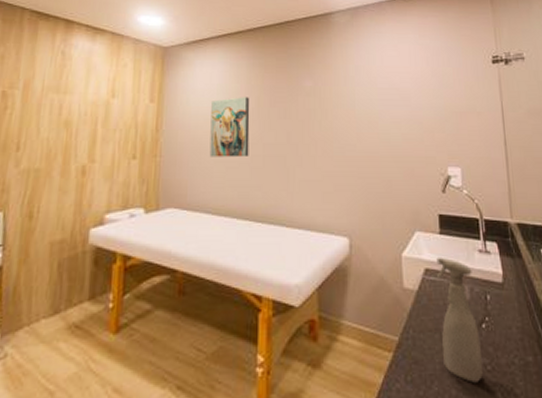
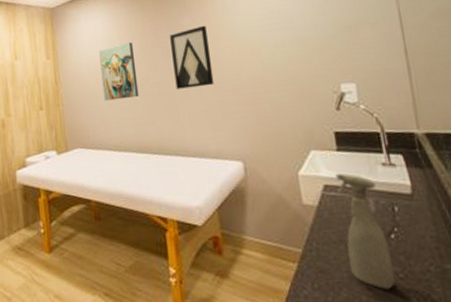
wall art: none [288,90,329,154] -> present [169,25,214,89]

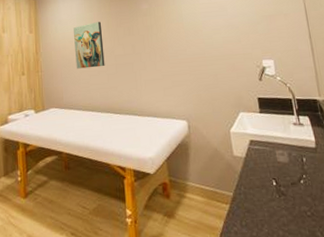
wall art: present [169,25,214,89] -> none [130,10,166,61]
spray bottle: present [335,172,396,289] -> none [259,130,305,225]

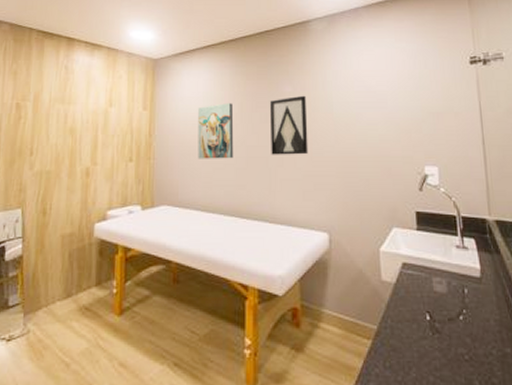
wall art: none [130,10,166,61] -> present [269,95,309,155]

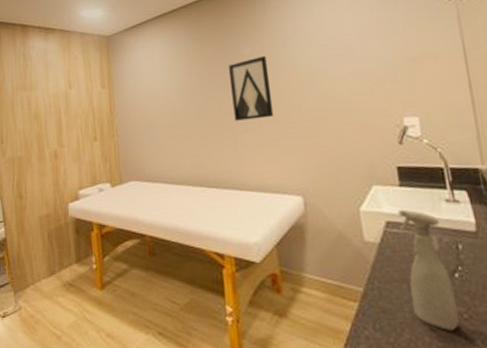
wall art: present [198,103,234,159] -> none [156,72,197,132]
spray bottle: none [414,252,461,371] -> present [398,209,460,331]

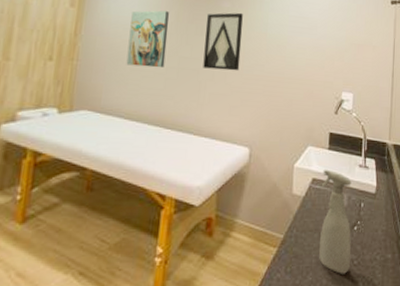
wall art: none [156,72,197,132] -> present [126,10,169,68]

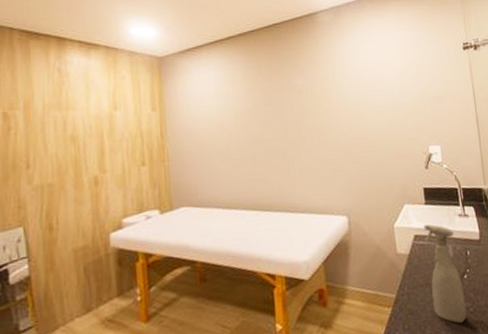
wall art: present [126,10,169,68] -> none [211,99,251,157]
wall art: present [203,12,243,71] -> none [282,86,324,147]

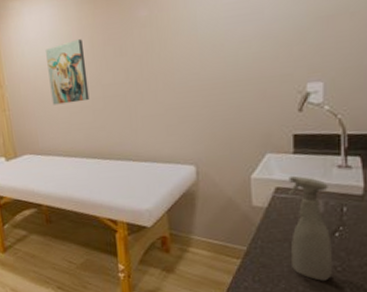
wall art: none [211,99,251,157] -> present [46,39,90,105]

